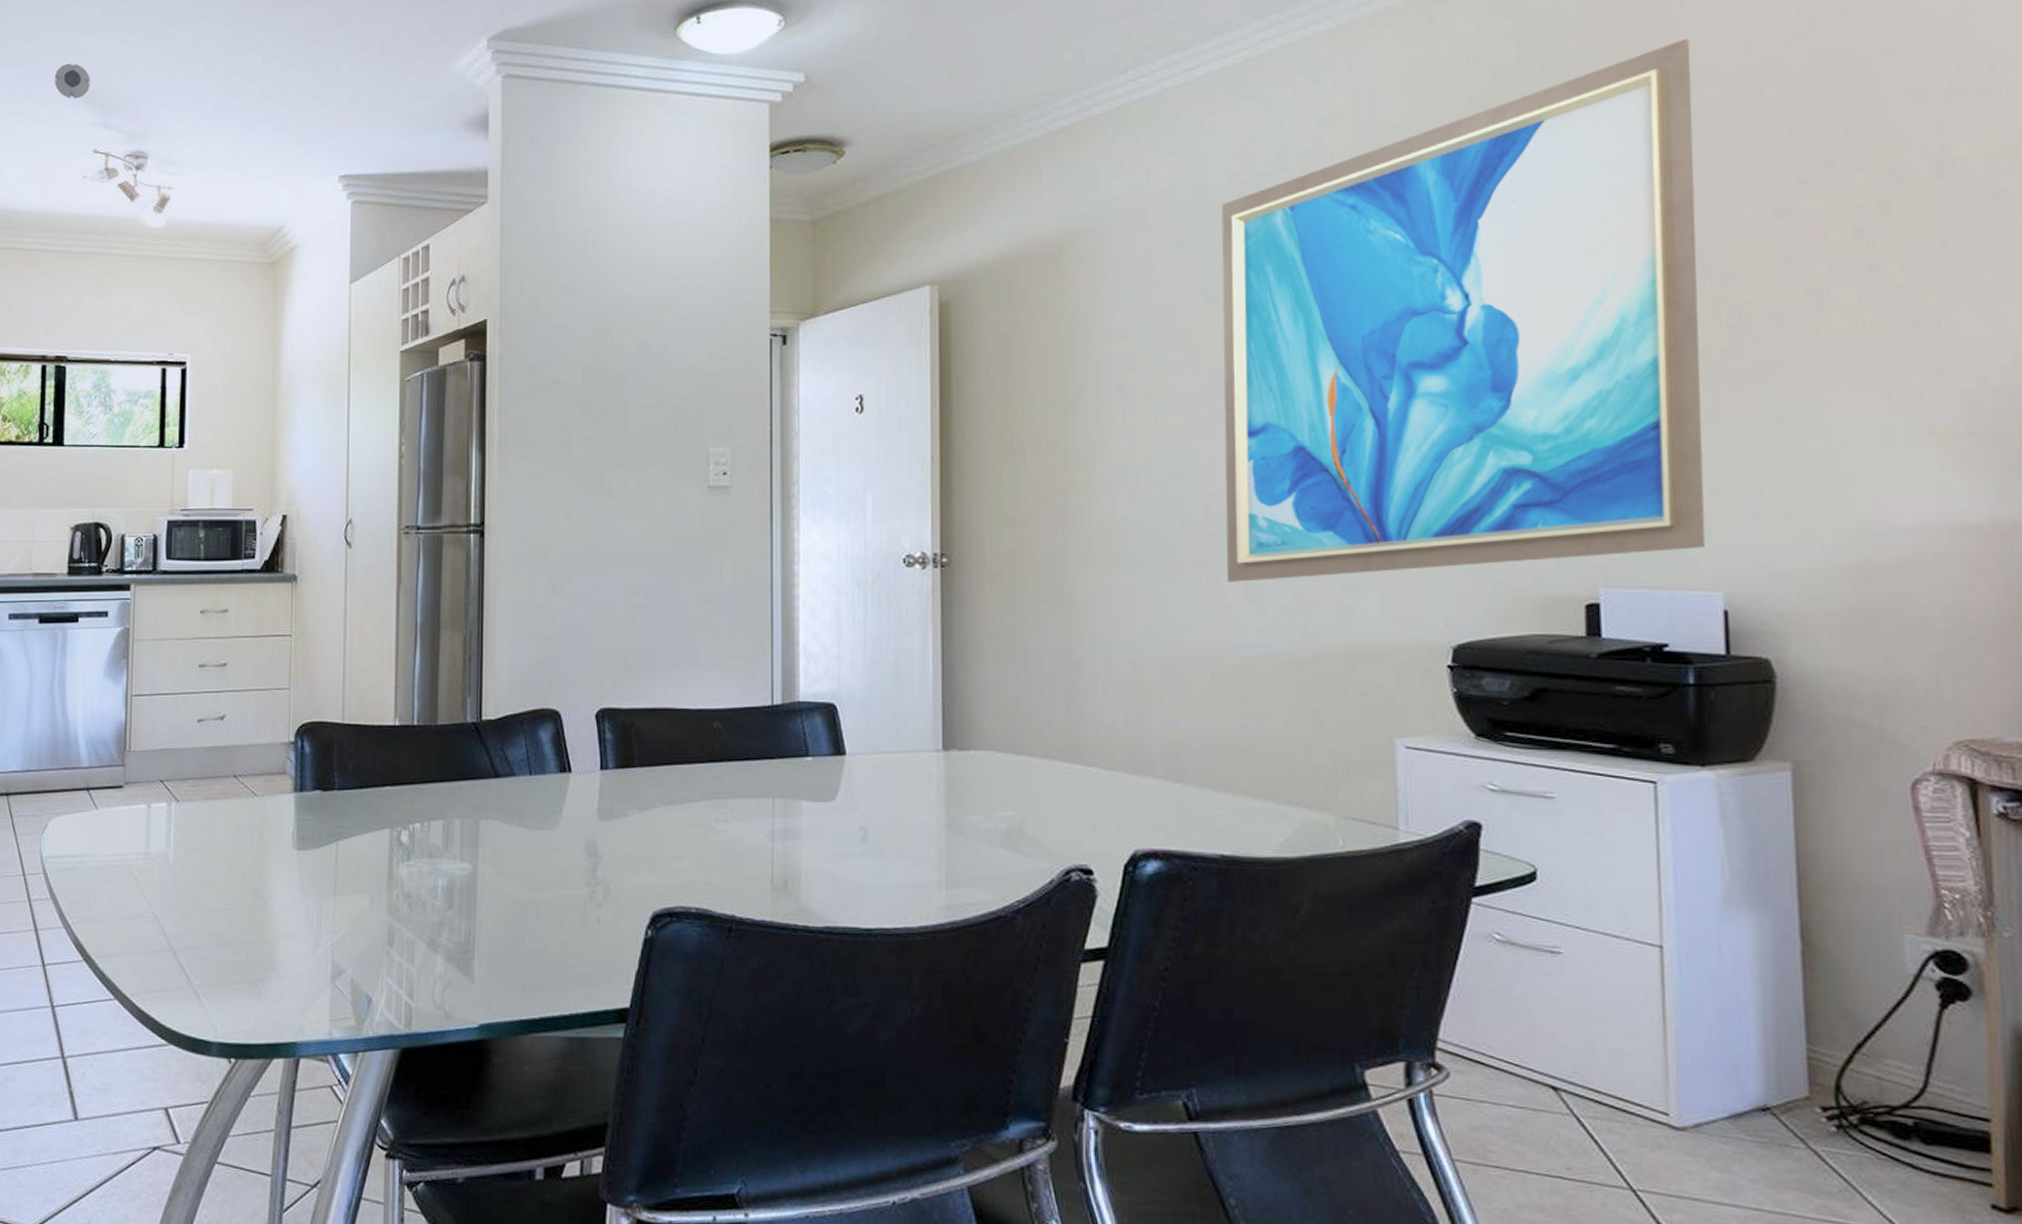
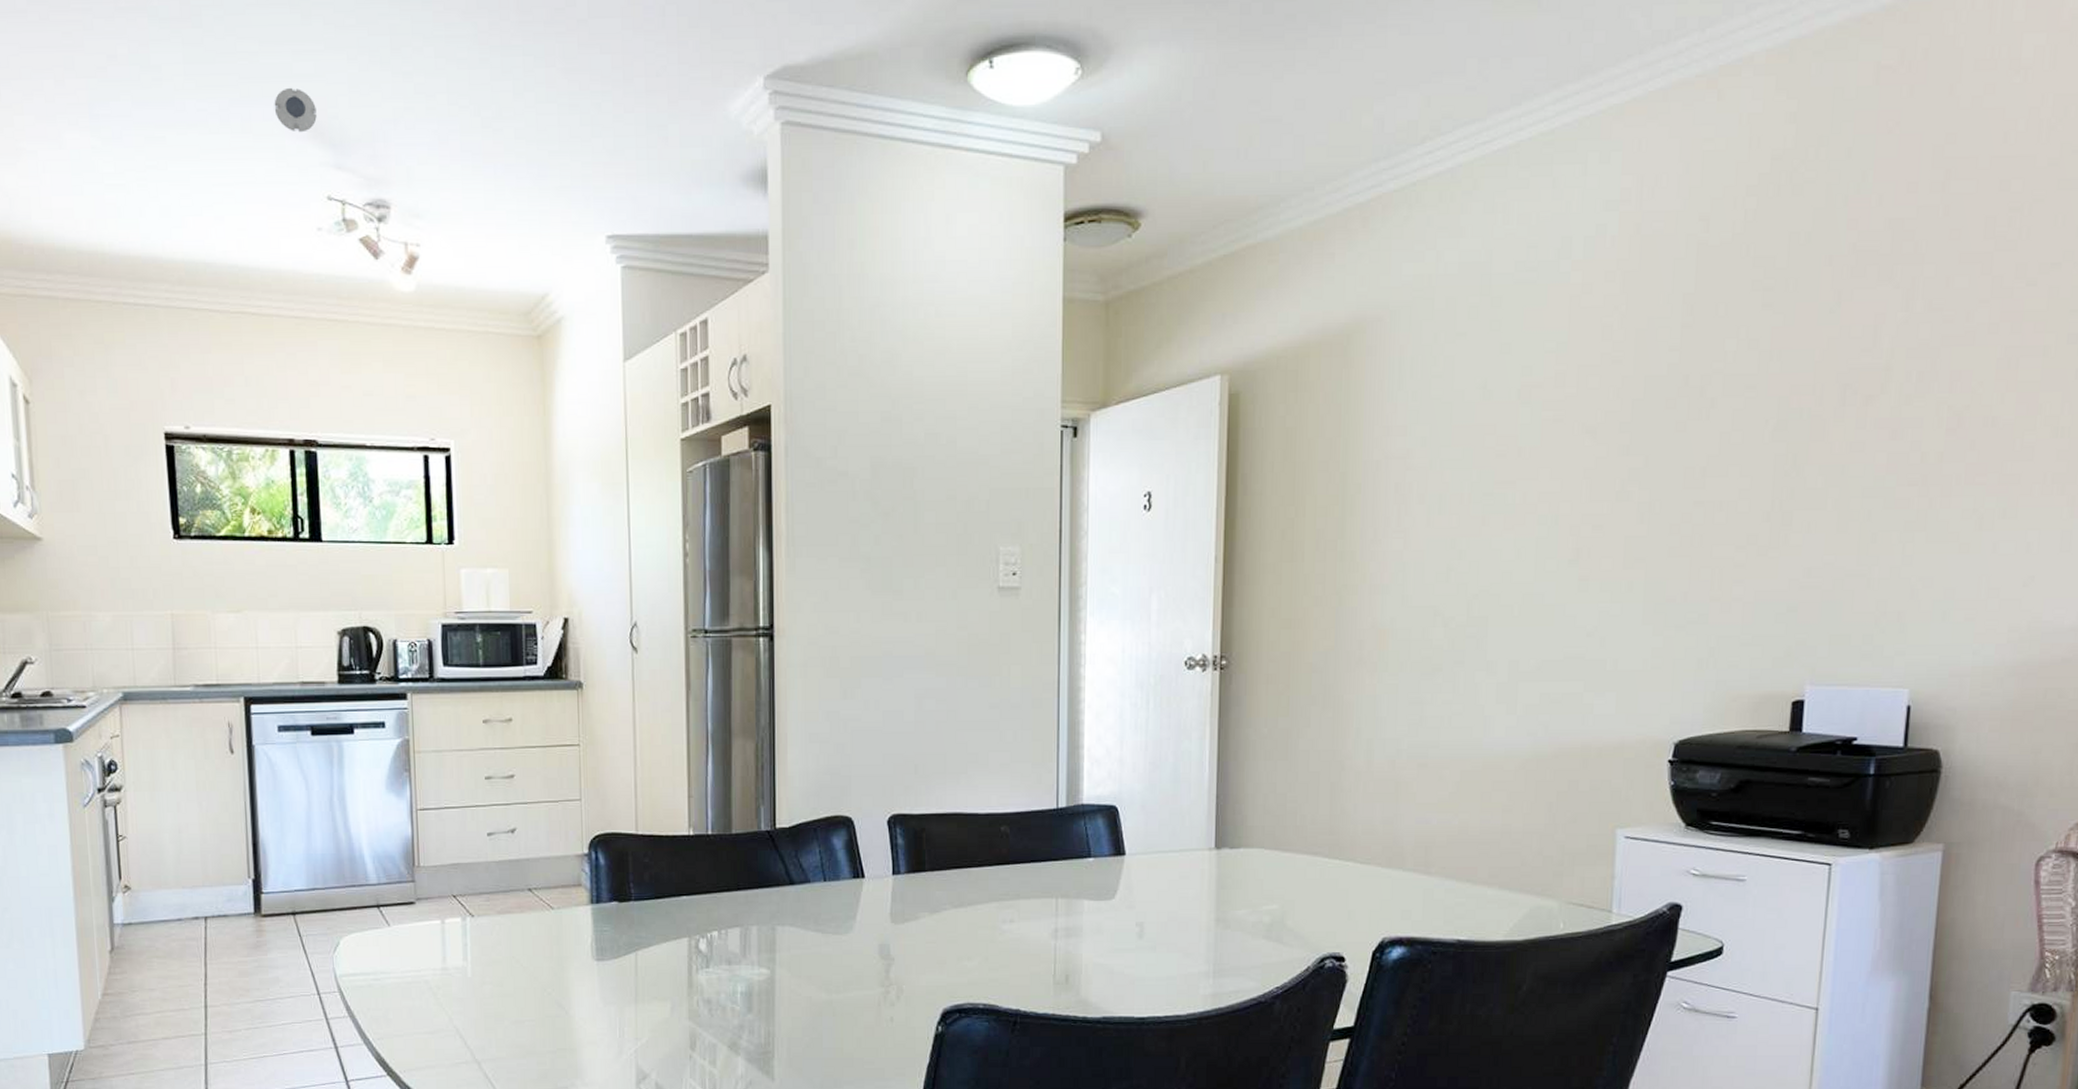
wall art: present [1221,38,1706,582] -> none [1482,126,1953,682]

